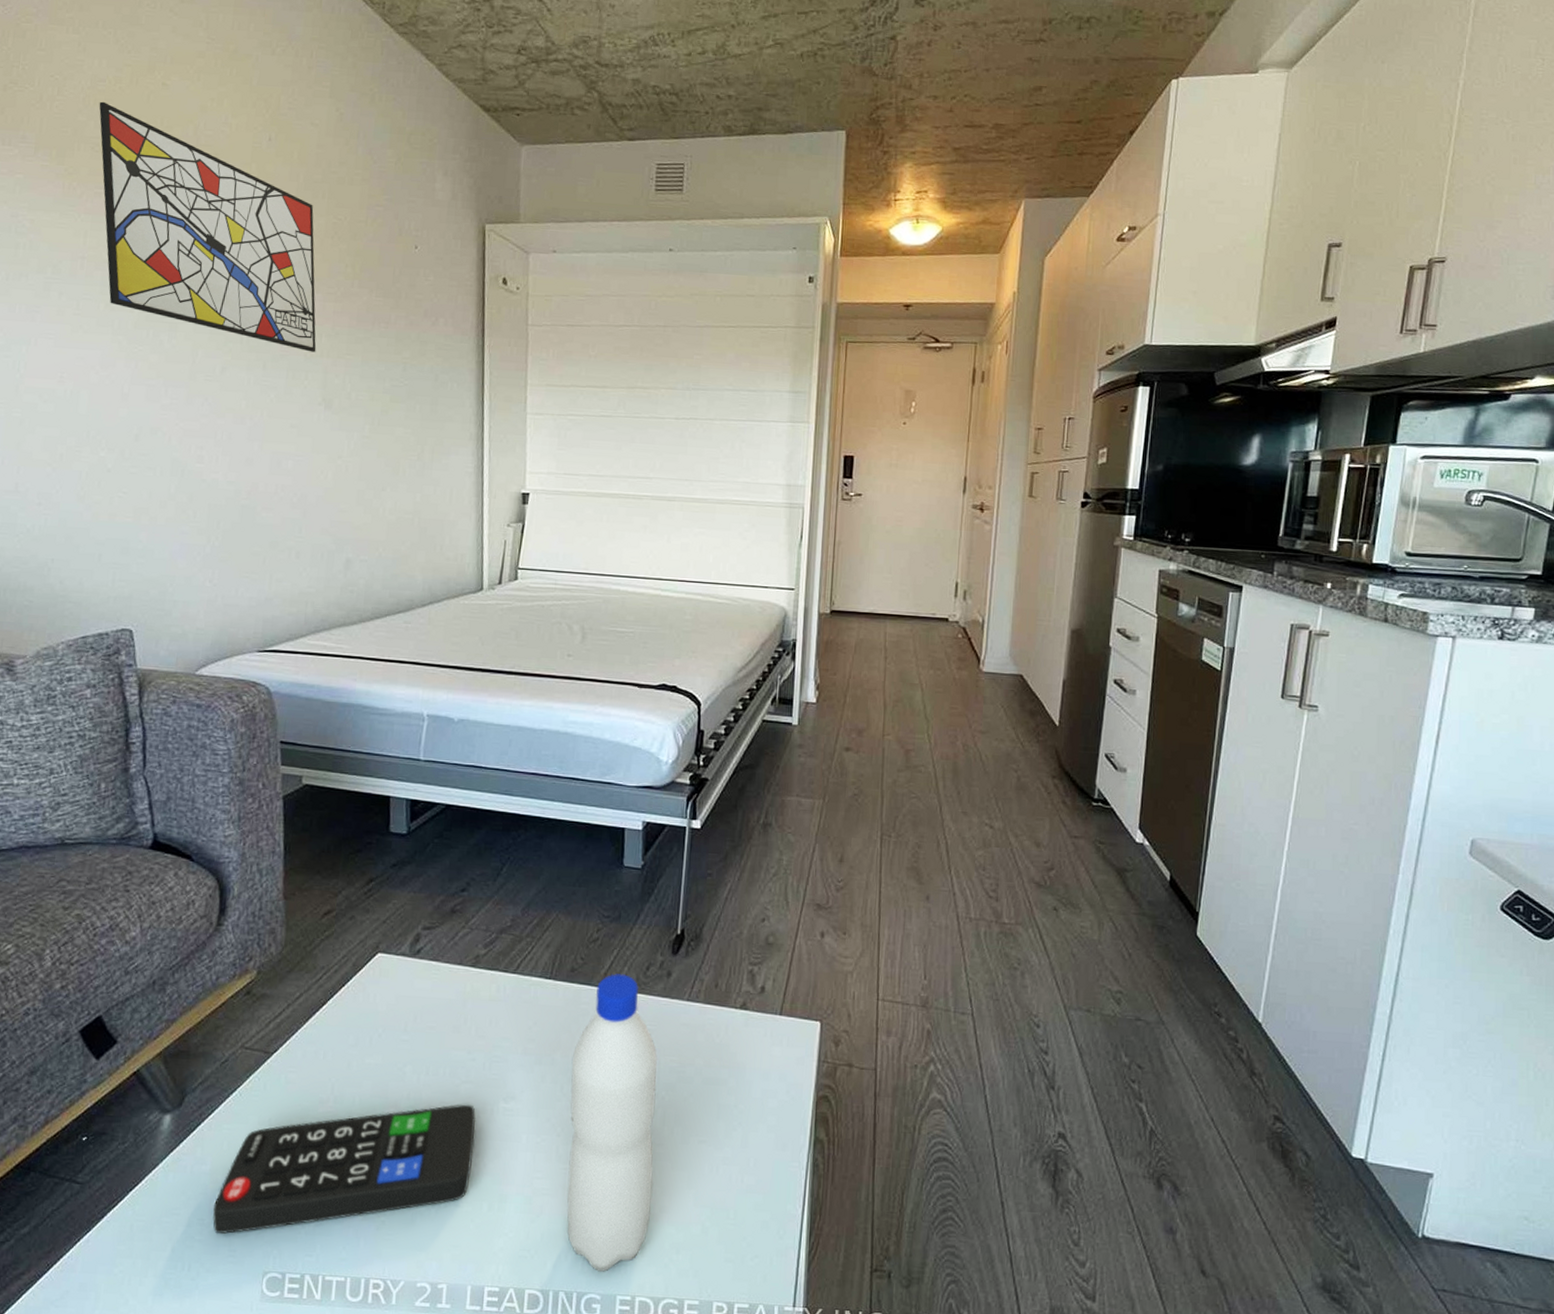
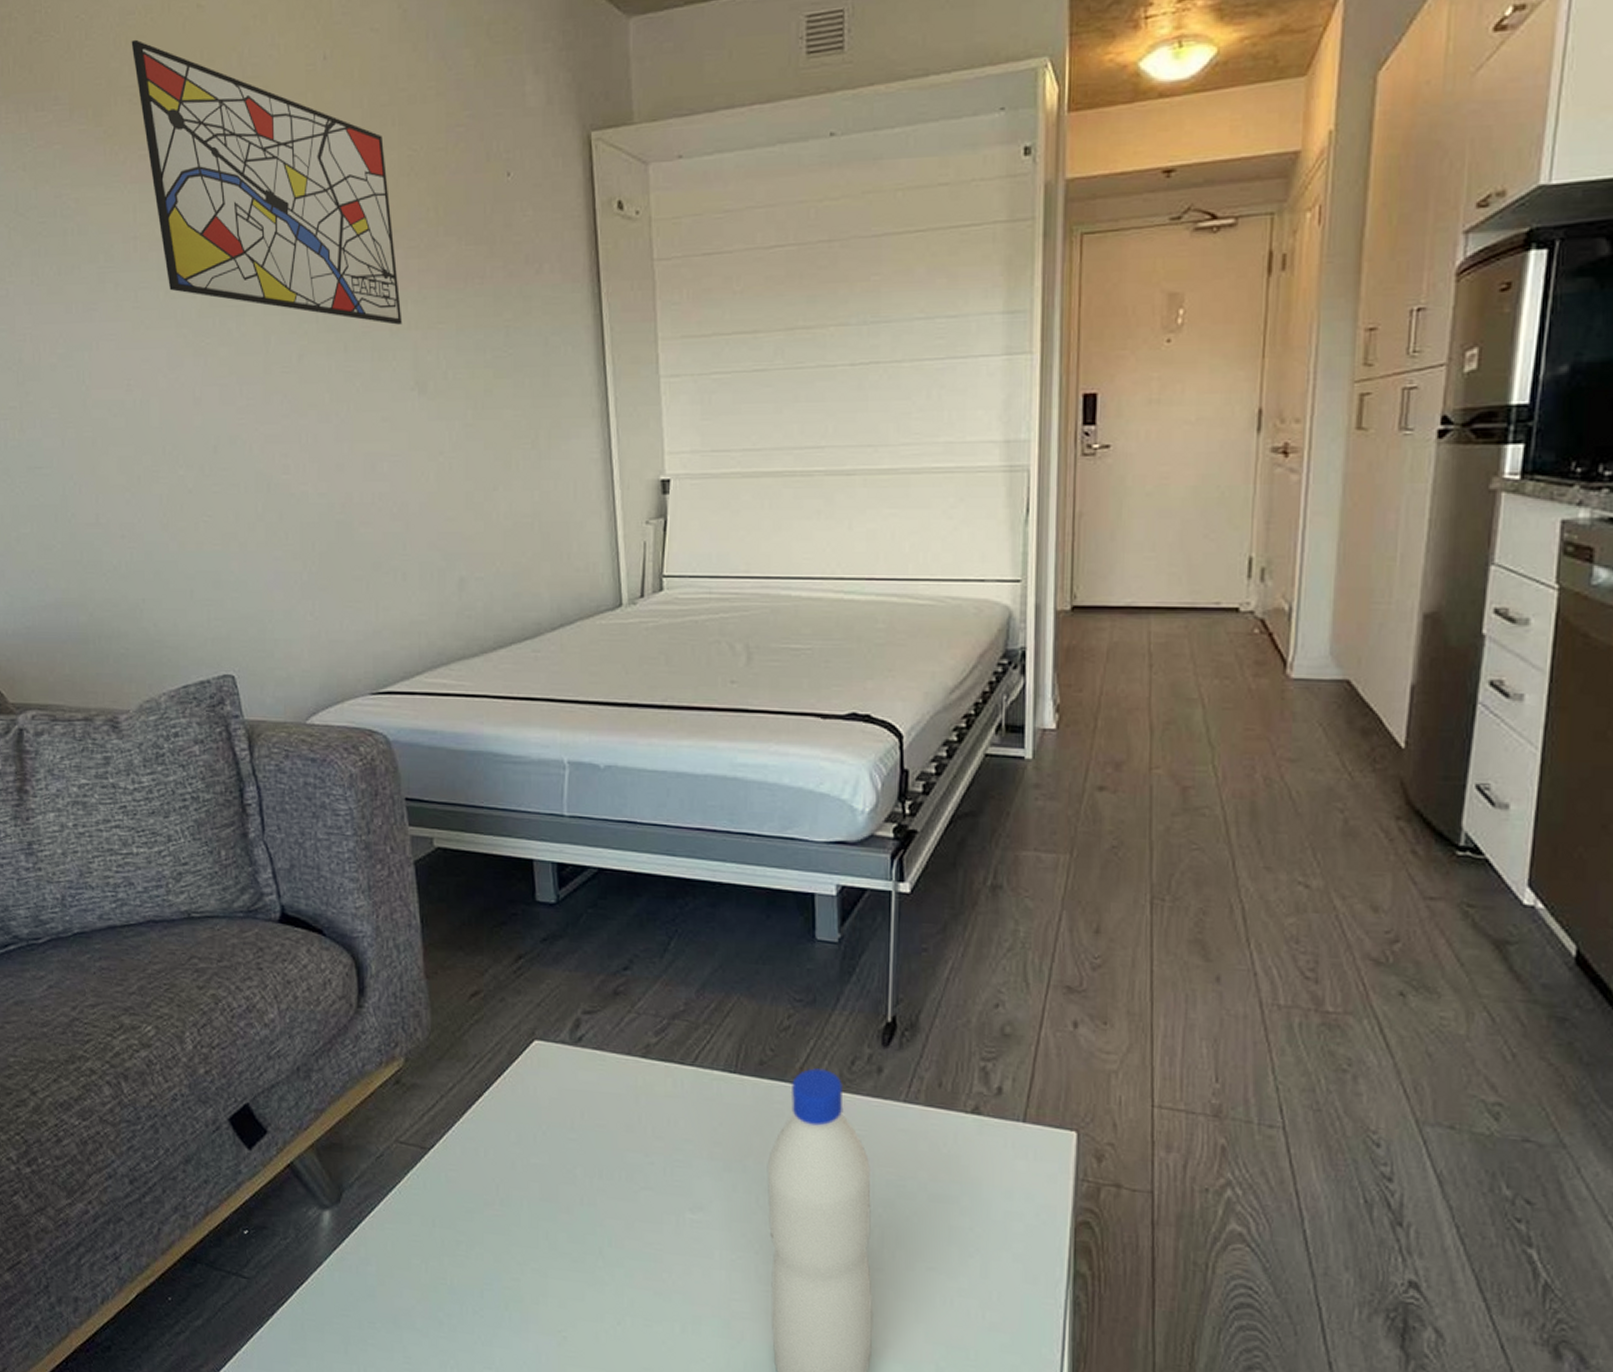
remote control: present [212,1104,476,1234] -> none [383,1213,660,1339]

